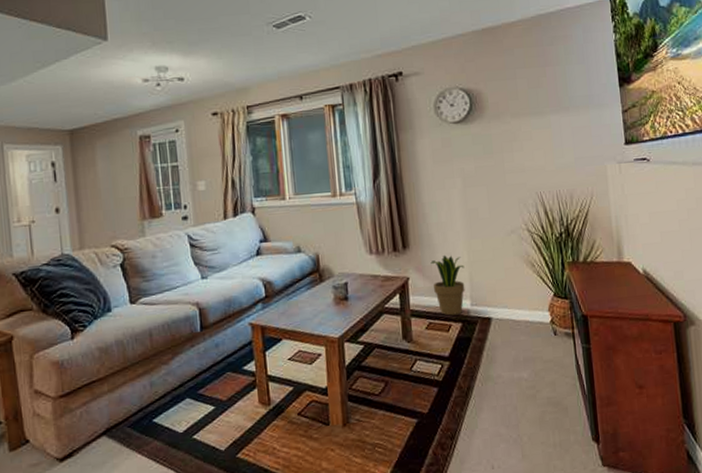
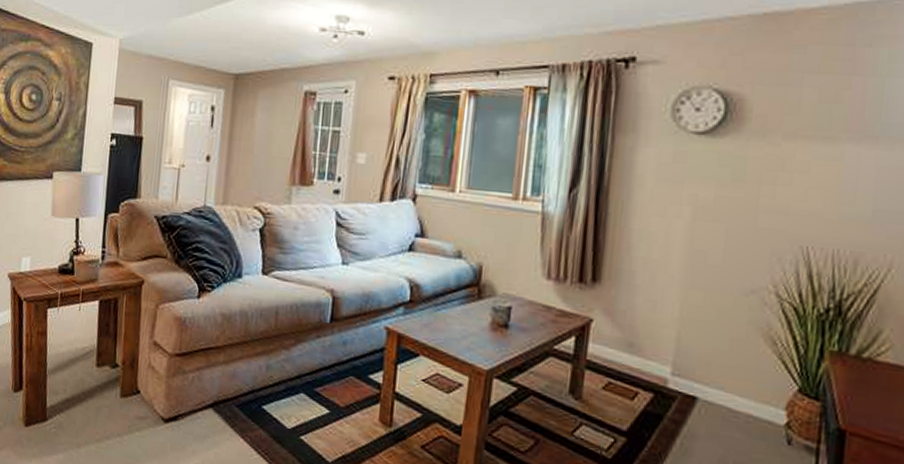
potted plant: present [430,254,465,316] -> none [623,301,672,382]

